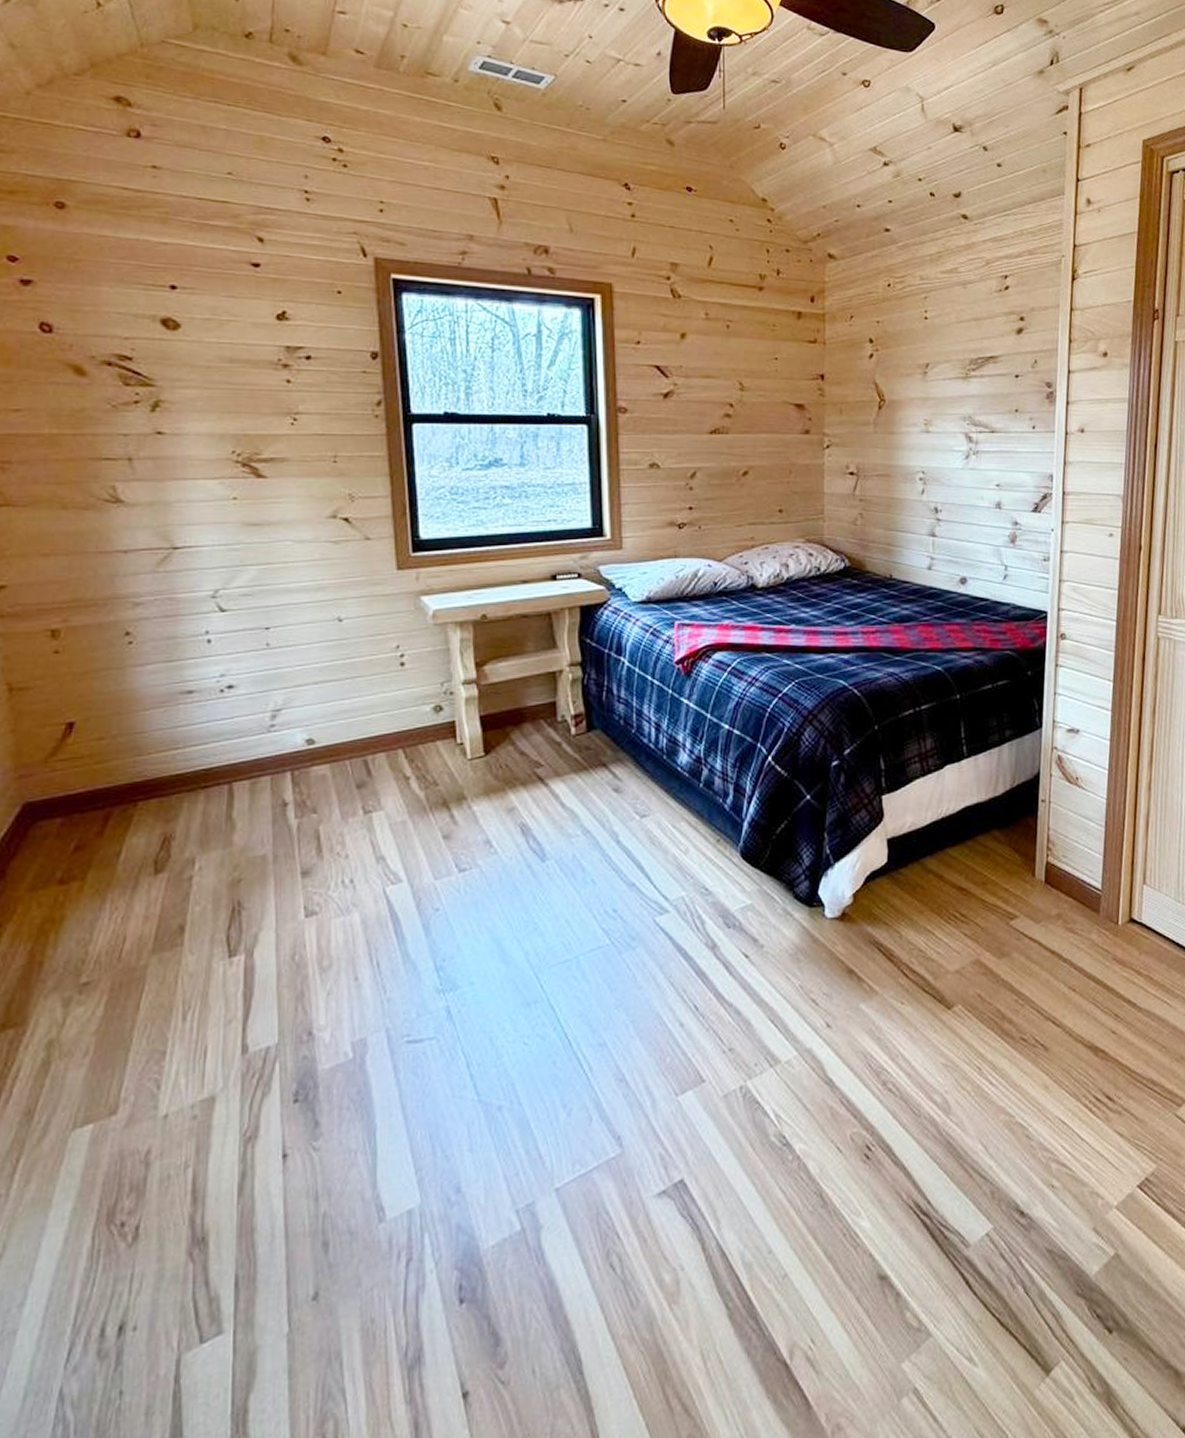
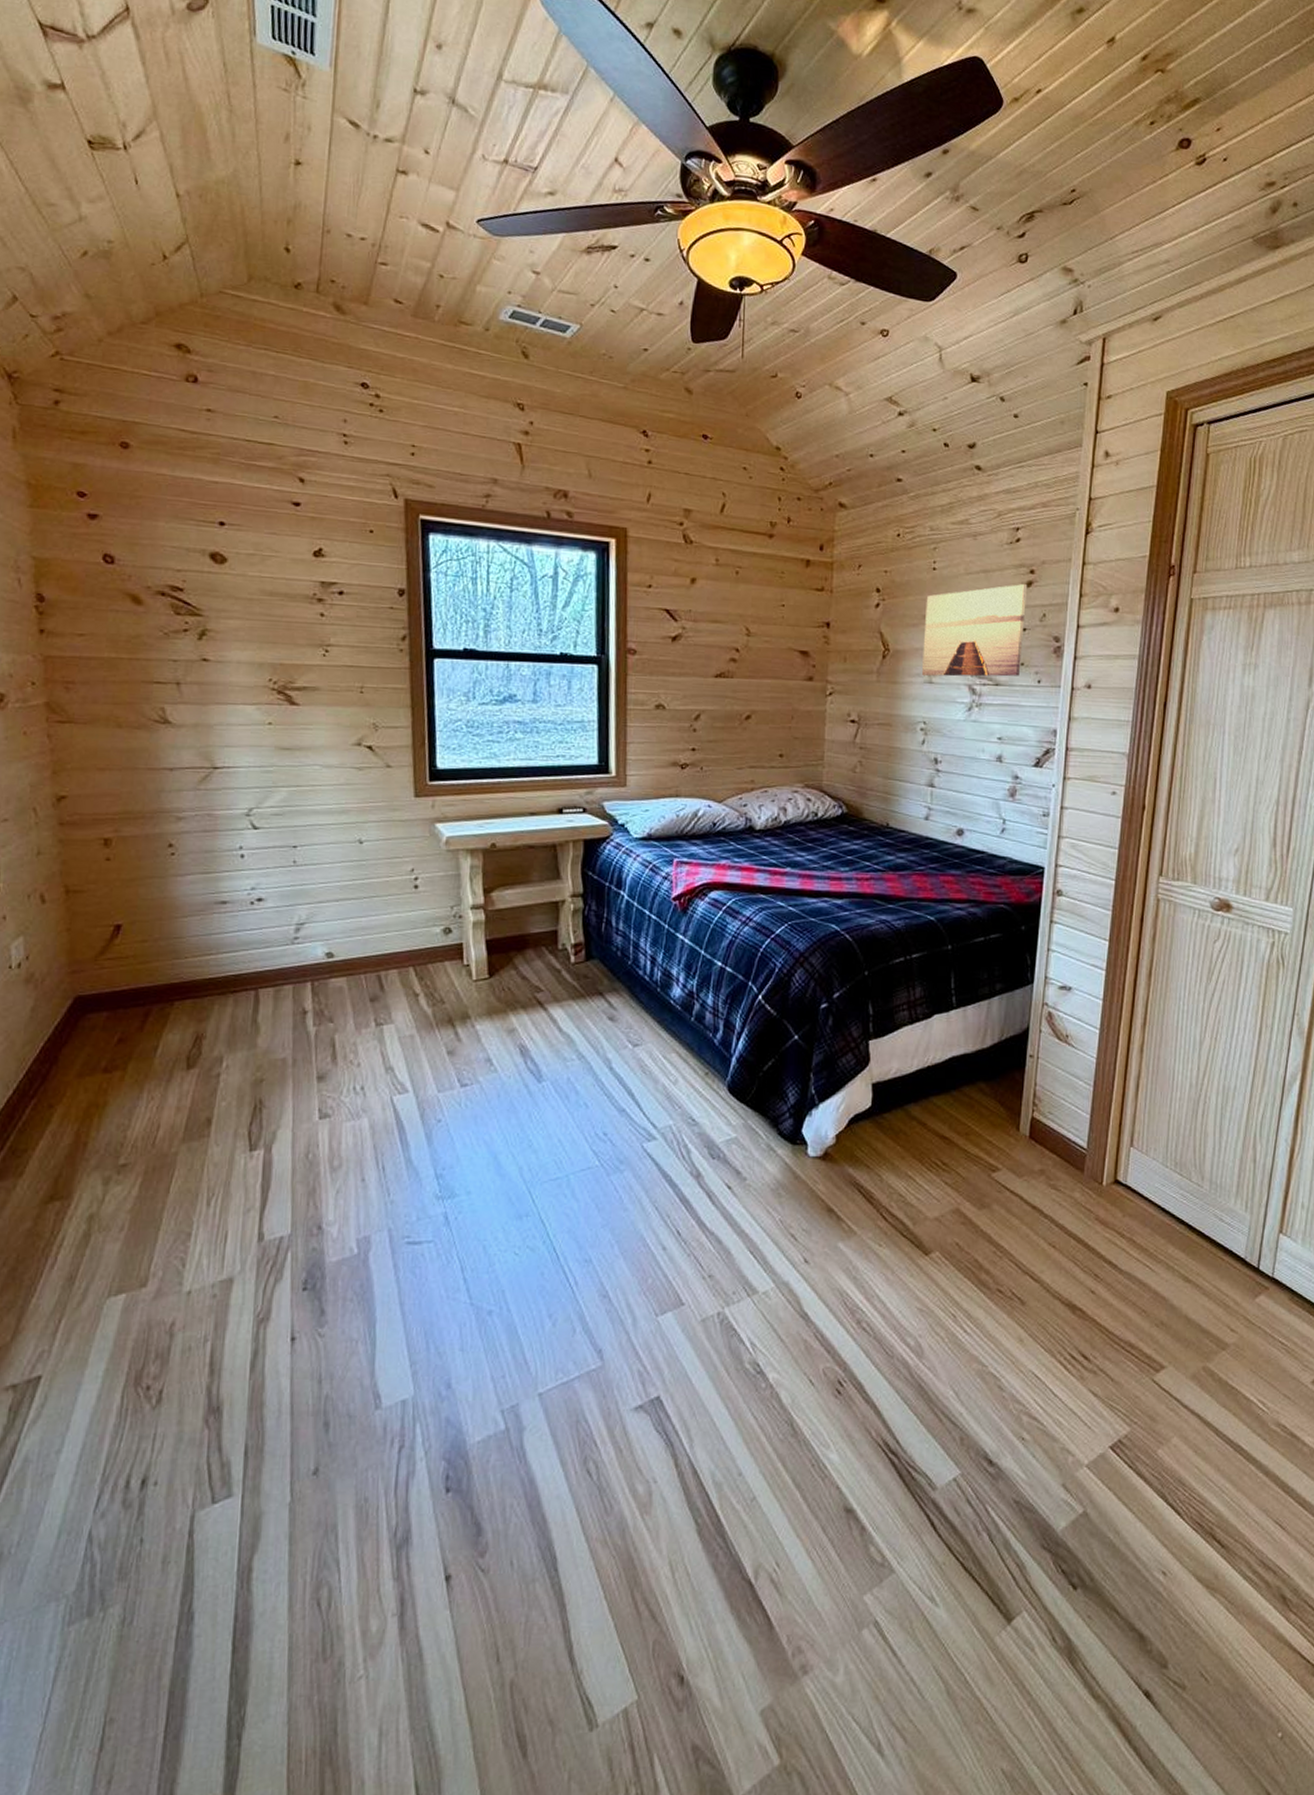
wall art: none [917,331,1018,426] -> present [921,584,1028,677]

